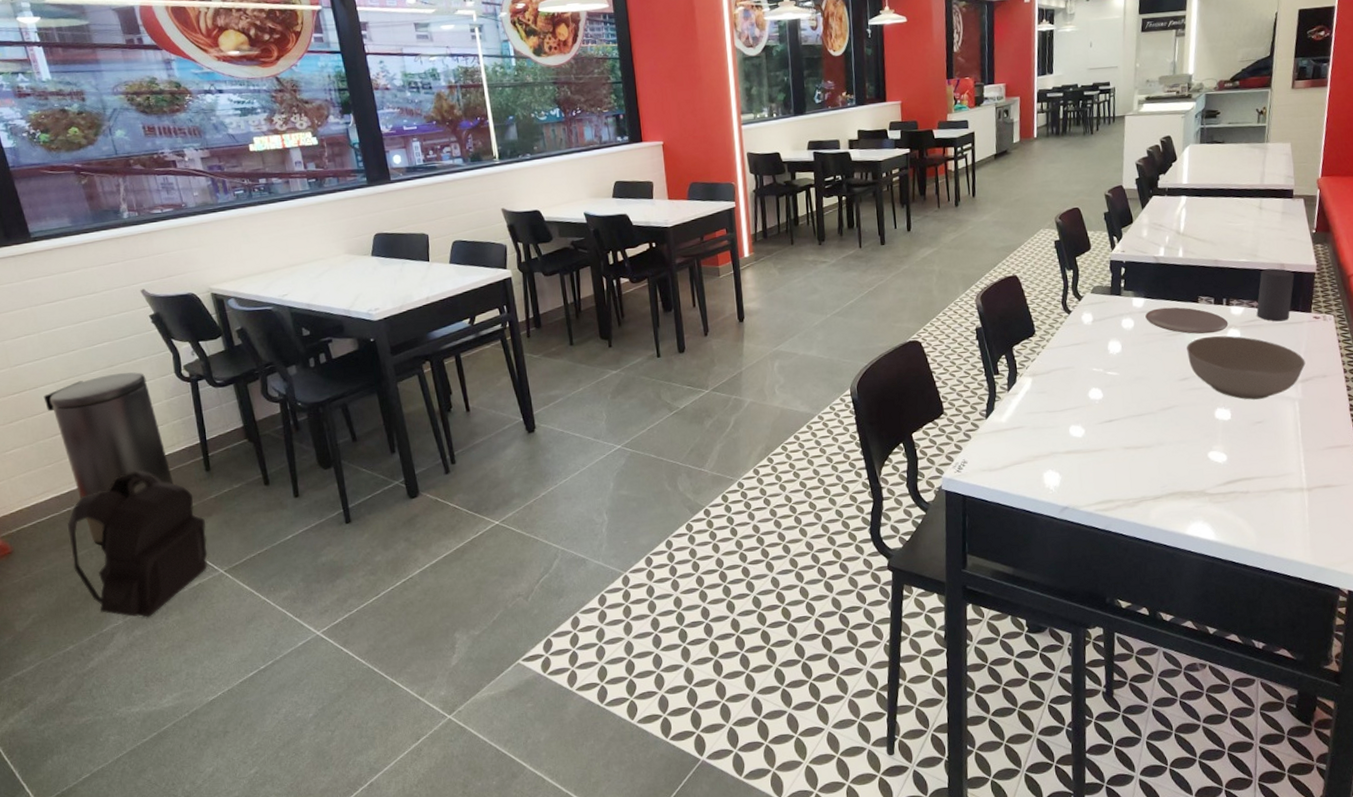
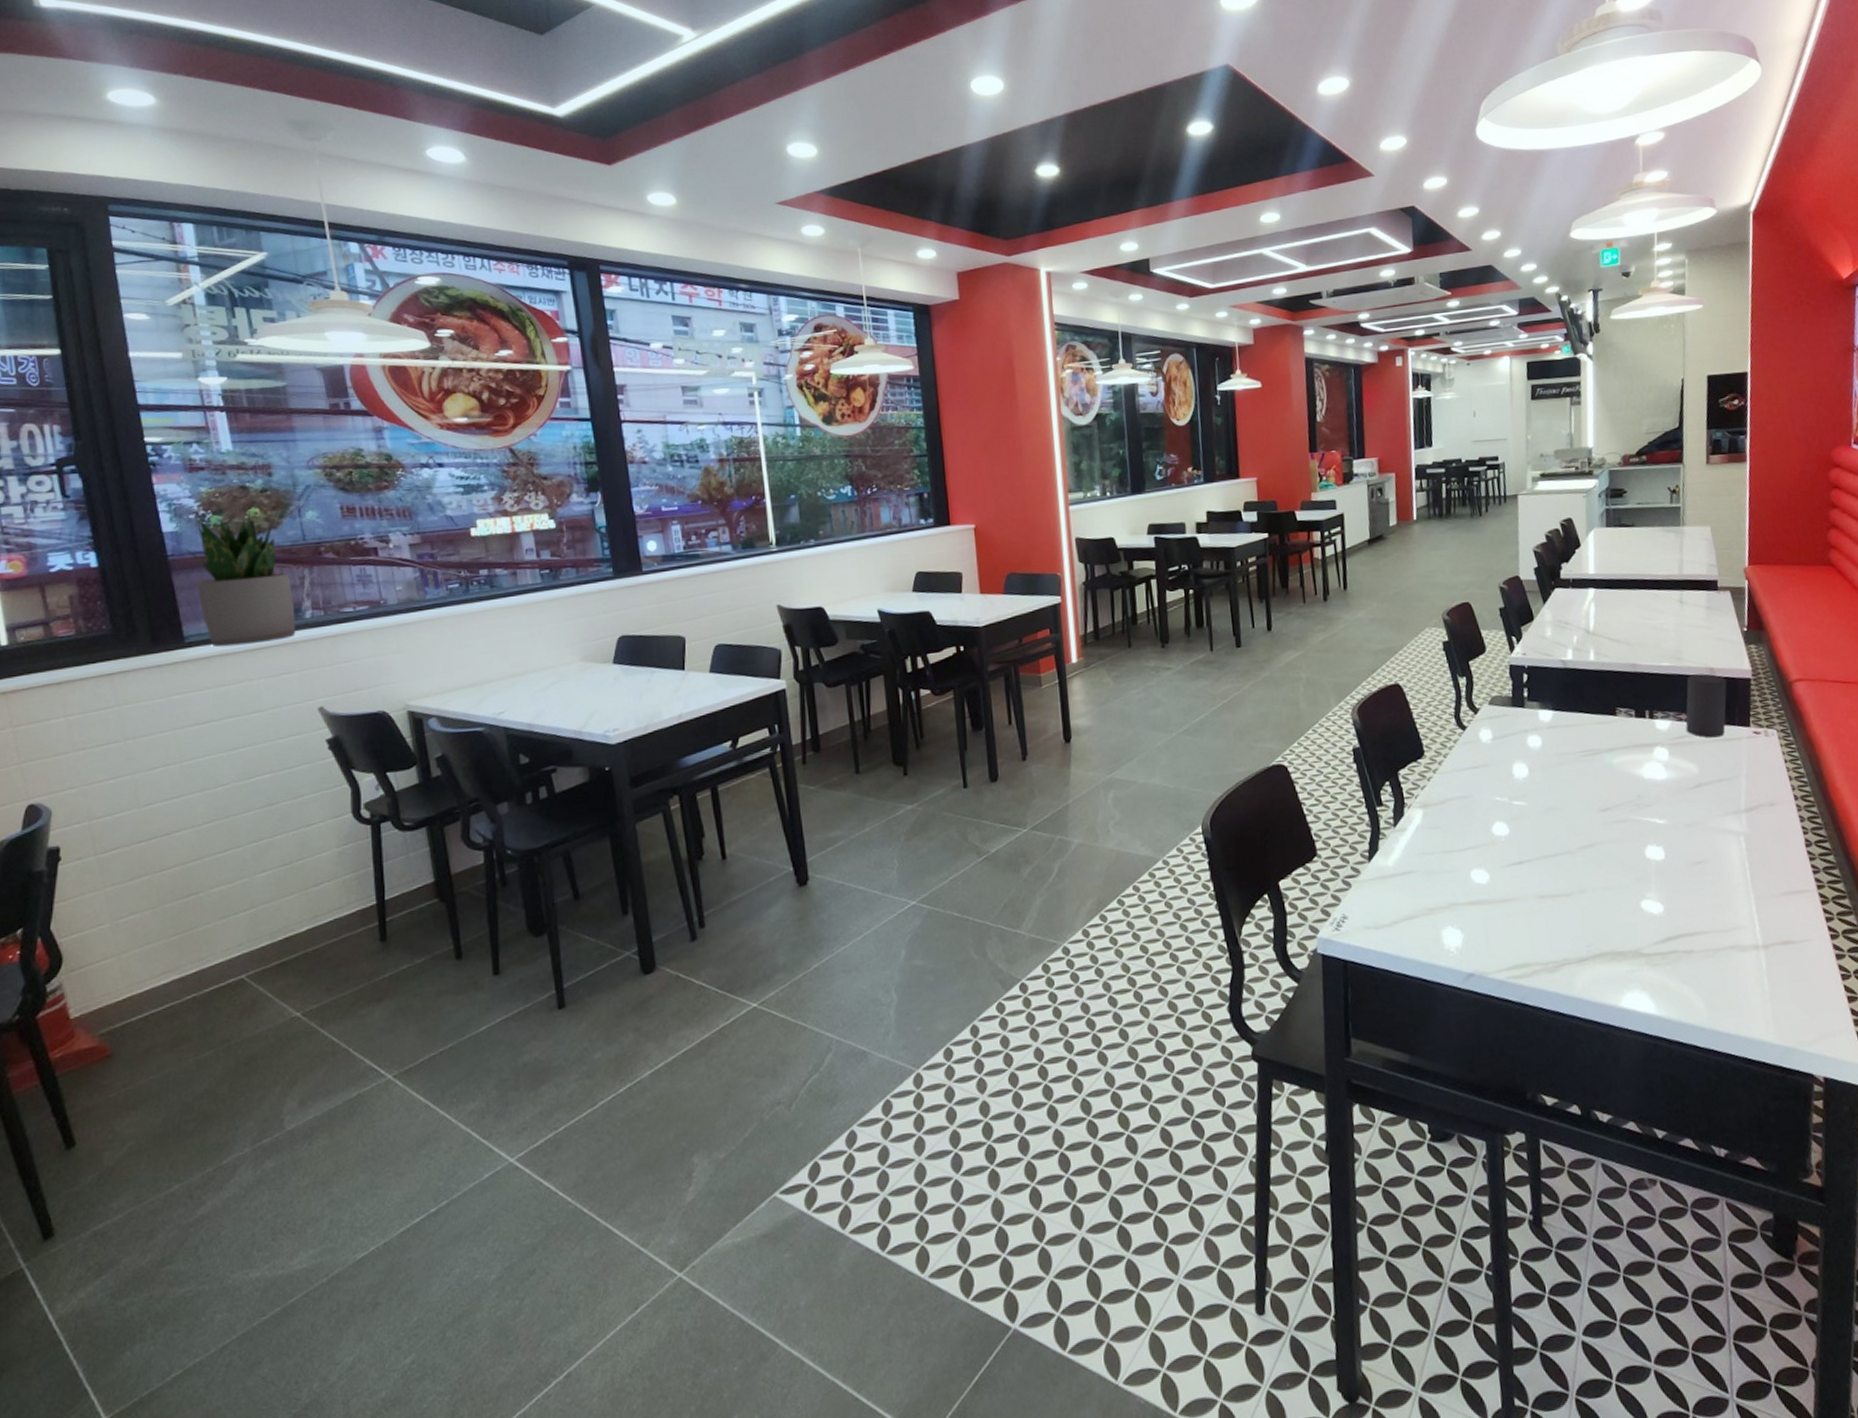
planter: none [22,130,118,242] -> present [184,511,296,648]
pedal bin: present [43,372,174,546] -> none [178,812,337,1044]
backpack: present [68,471,208,618] -> none [190,942,373,1143]
plate: present [1145,307,1229,334] -> none [1554,721,1654,754]
bowl: present [1187,335,1306,400] -> none [1606,755,1749,835]

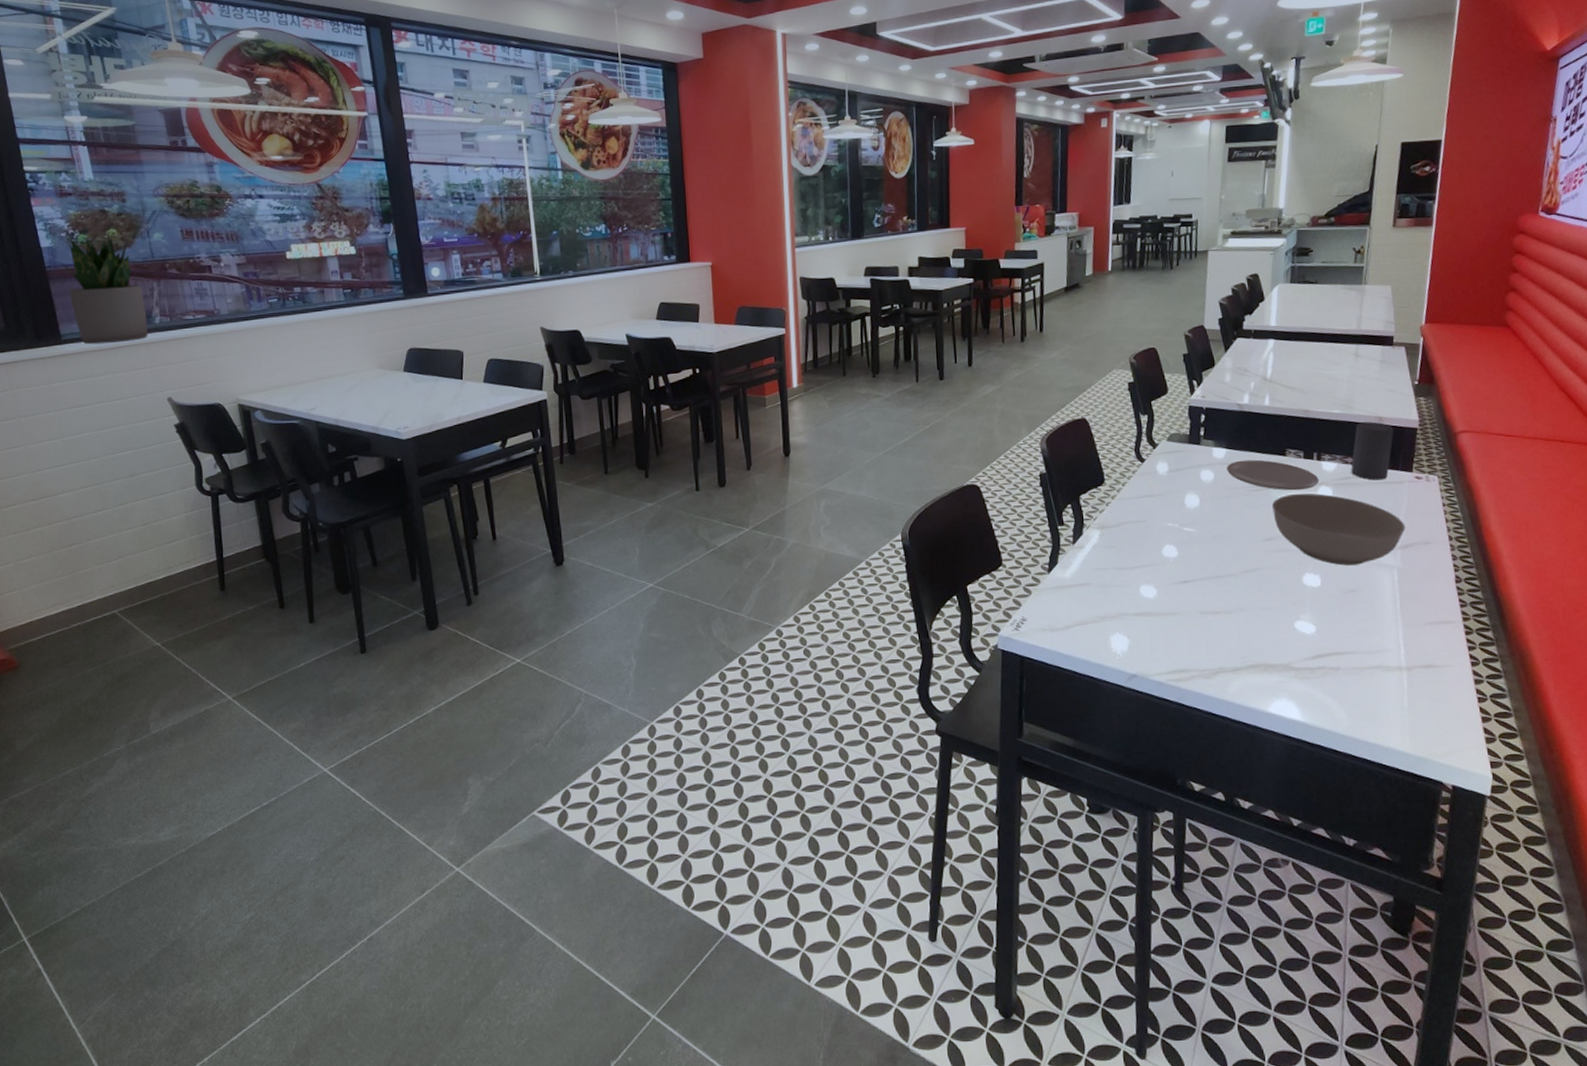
plate: none [1554,721,1654,754] -> present [1227,459,1320,491]
bowl: none [1606,755,1749,835] -> present [1272,493,1406,566]

